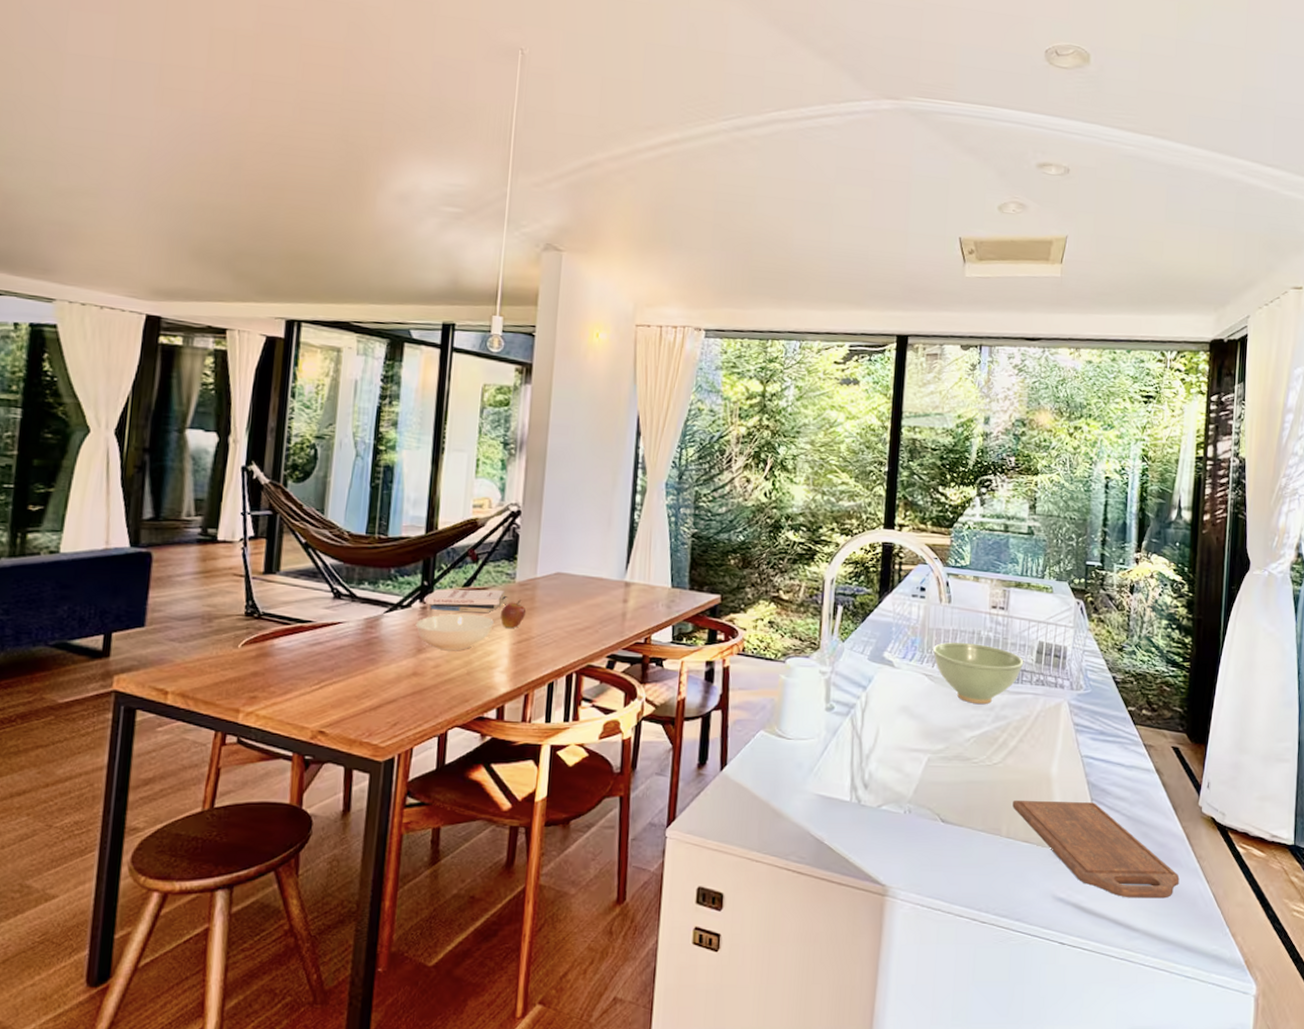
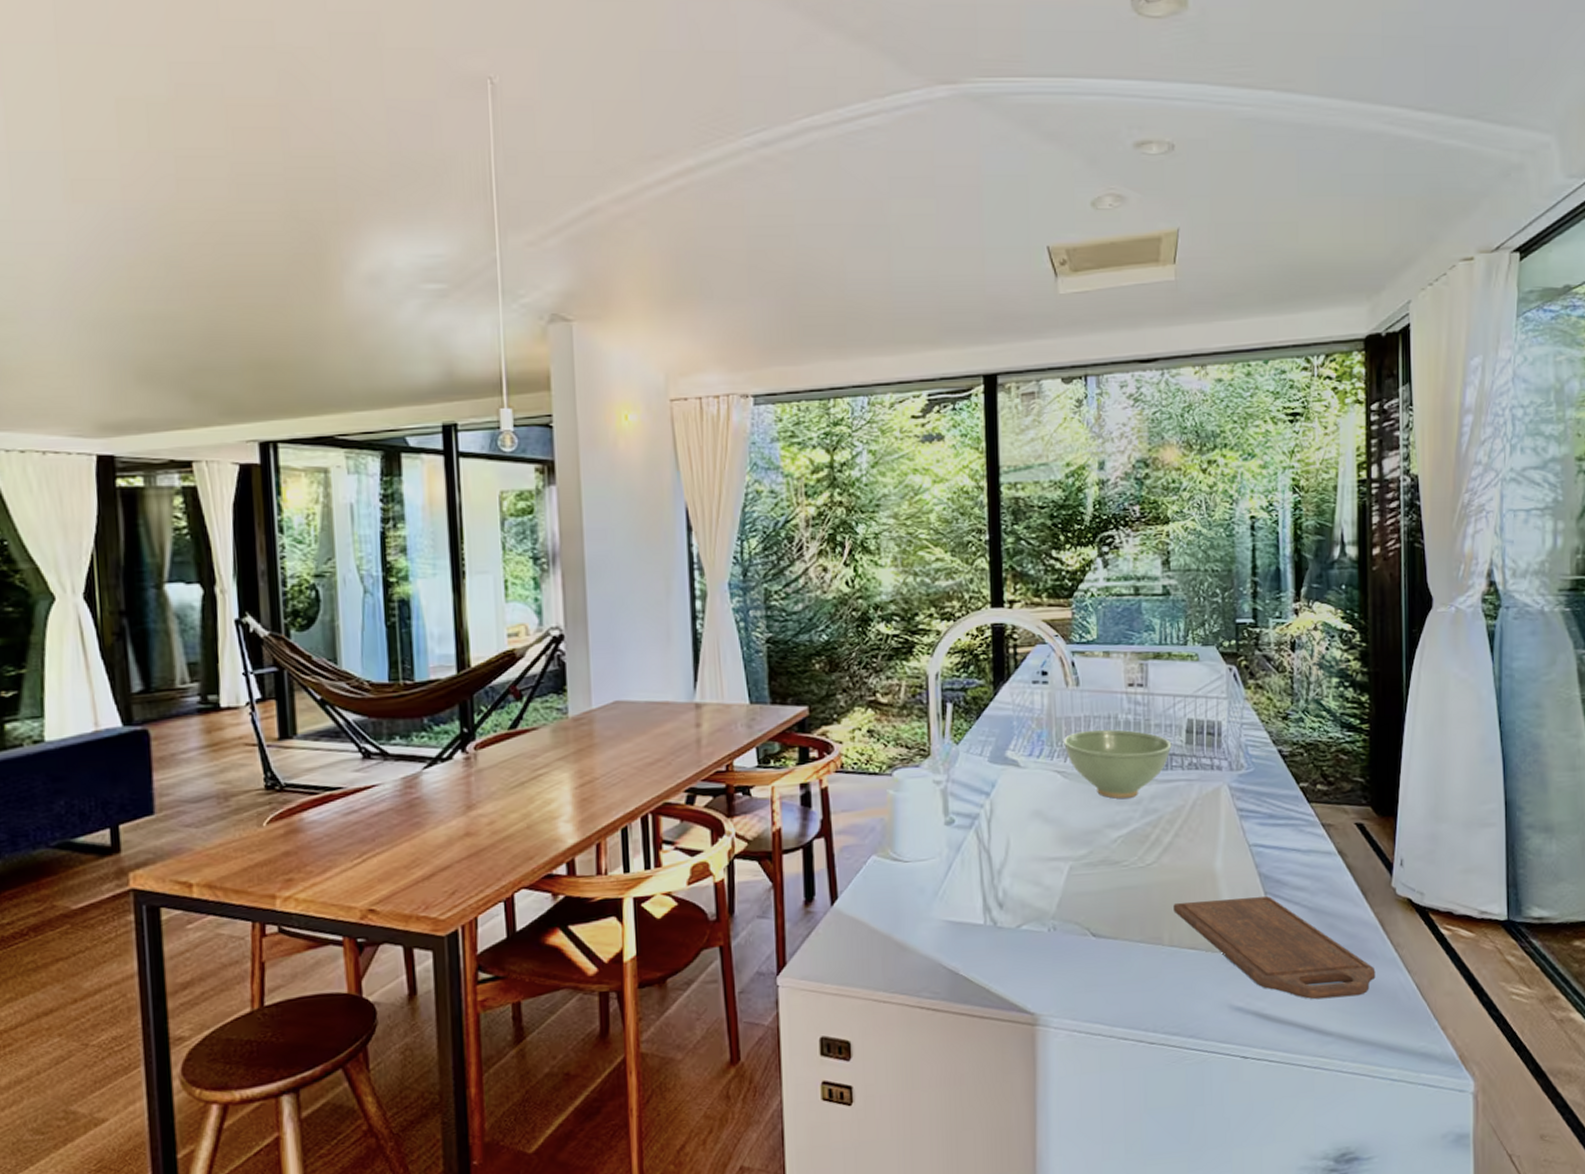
bowl: present [415,613,494,651] -> none [460,759,550,805]
books: present [427,589,508,613] -> none [469,728,562,759]
fruit: present [501,600,526,628] -> none [556,737,586,771]

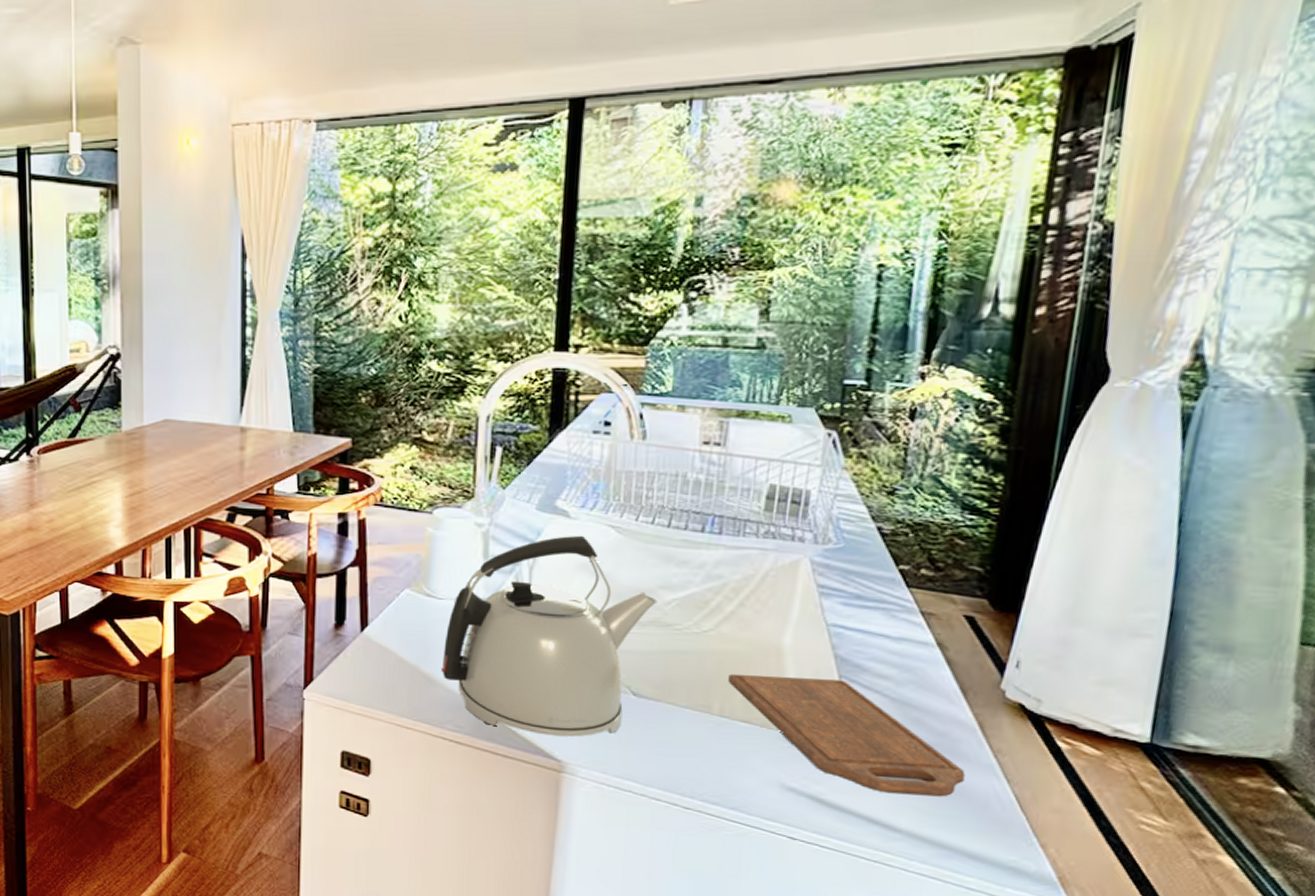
kettle: none [913,783,1105,989] -> present [441,535,658,737]
bowl: present [1062,729,1172,799] -> none [620,486,748,561]

